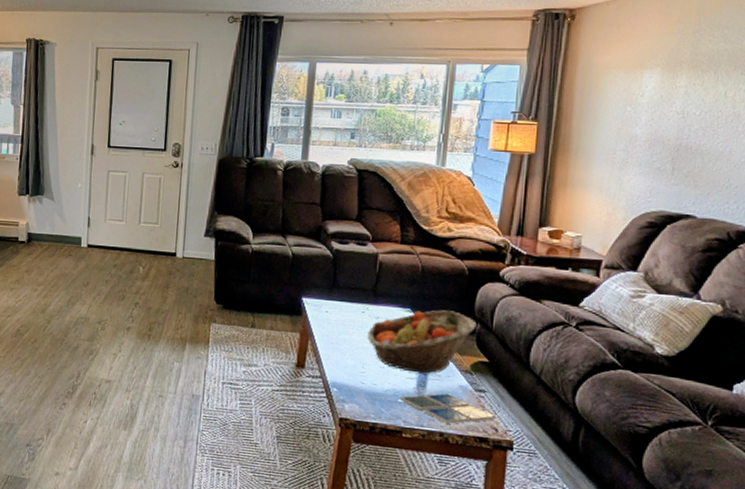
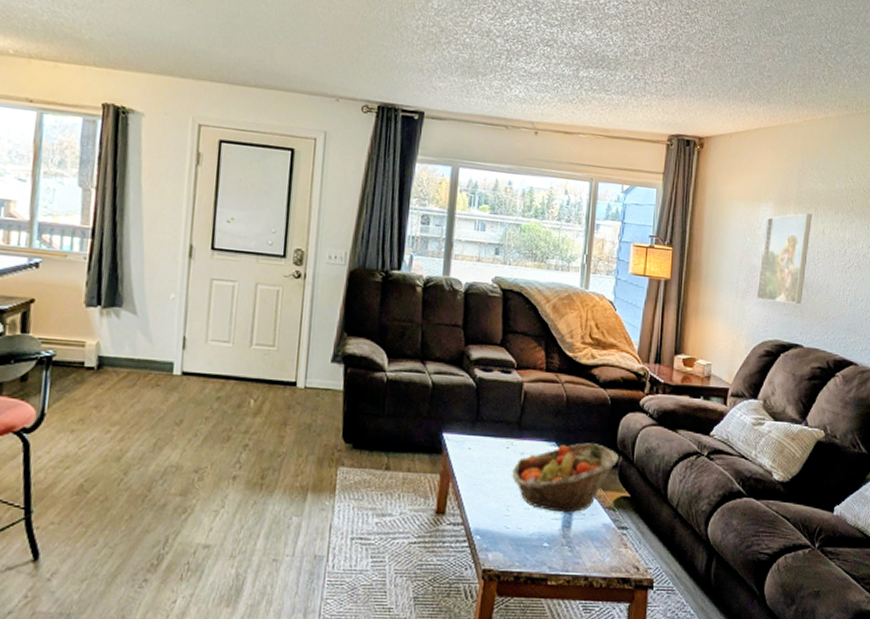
drink coaster: present [401,393,497,424] -> none [546,534,638,566]
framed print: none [637,76,711,173] -> present [756,213,812,304]

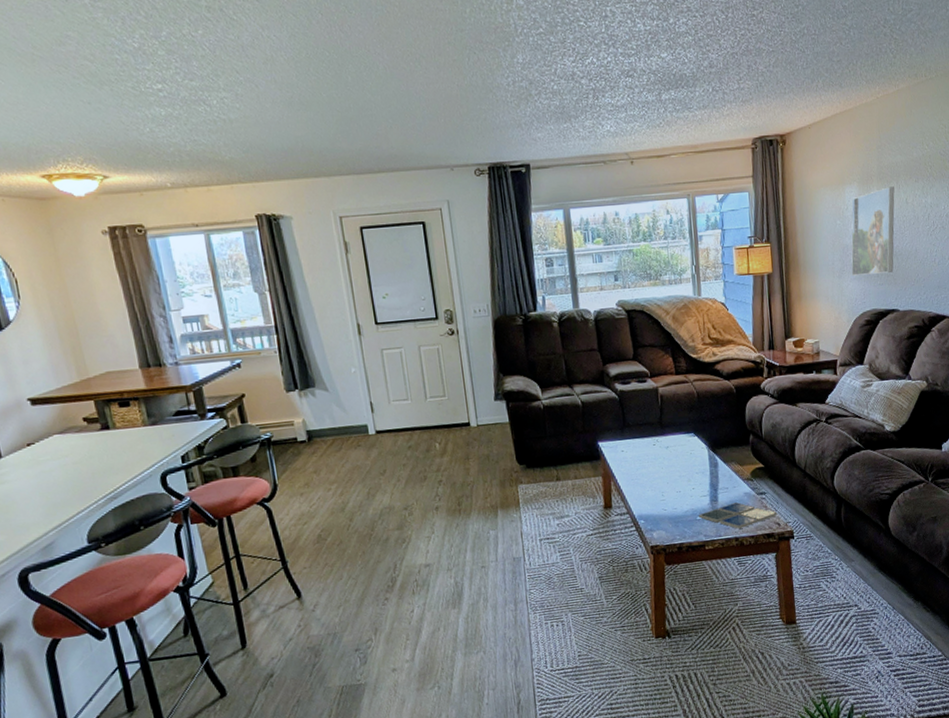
fruit basket: present [512,443,619,513] -> none [661,428,750,490]
drink coaster: none [546,534,638,566] -> present [699,502,778,529]

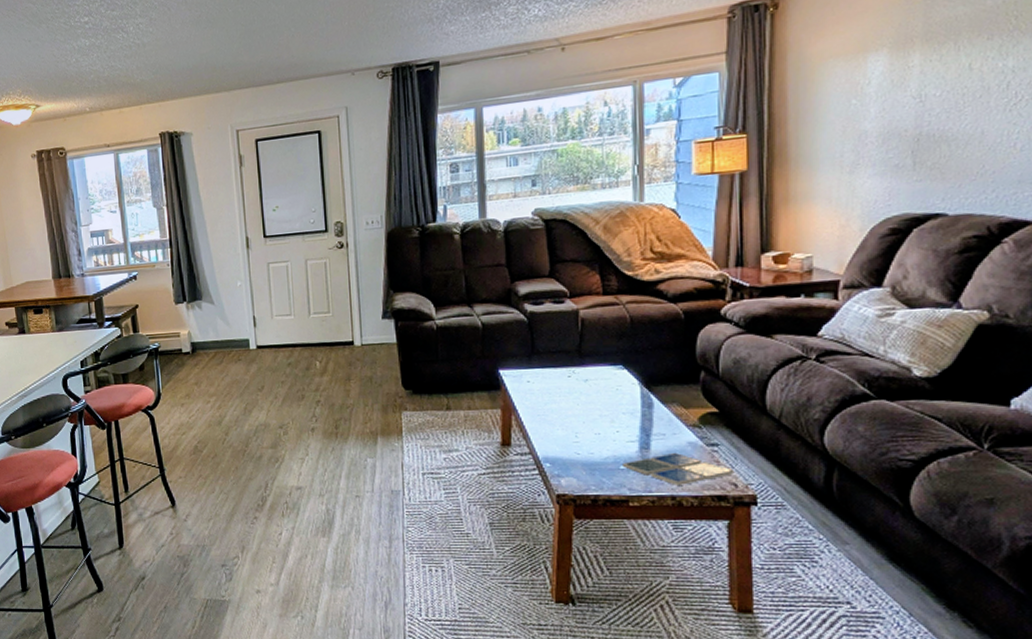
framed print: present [851,186,895,276] -> none [870,48,950,171]

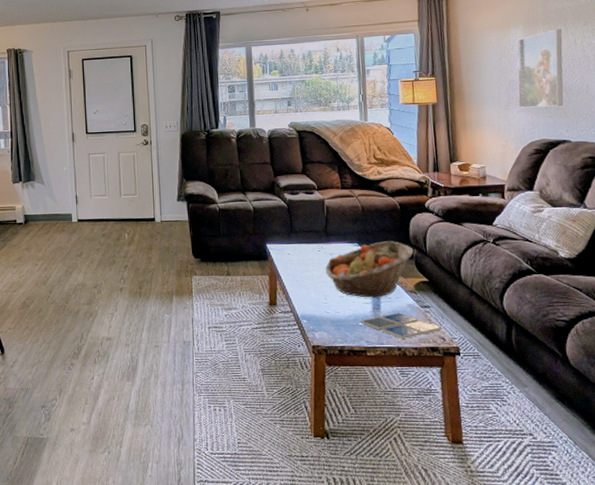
fruit basket: none [577,361,700,435] -> present [325,241,414,298]
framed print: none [870,48,950,171] -> present [517,29,564,108]

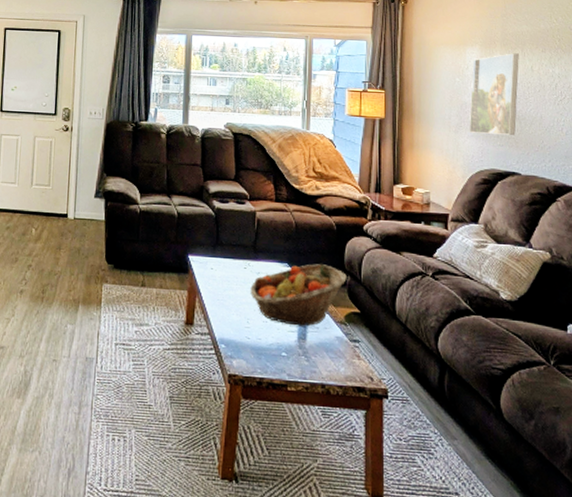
drink coaster: present [361,313,443,339] -> none [284,345,372,375]

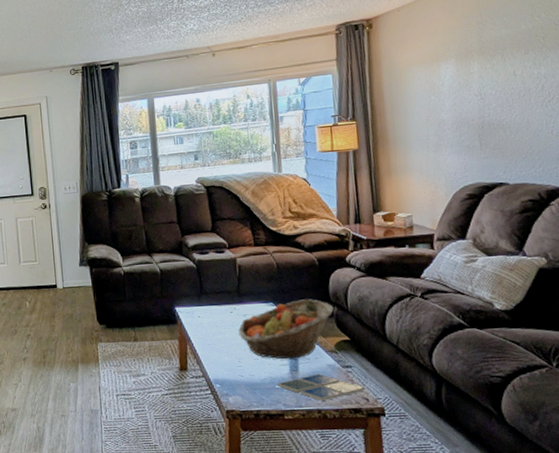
drink coaster: none [284,345,372,375] -> present [278,374,366,401]
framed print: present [469,53,519,135] -> none [448,60,501,150]

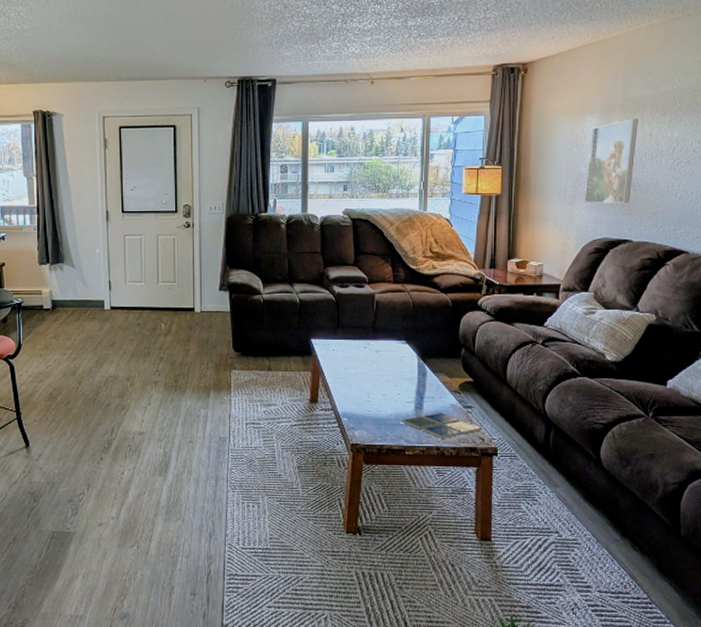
fruit basket: present [238,299,334,360] -> none [370,339,461,397]
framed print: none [448,60,501,150] -> present [584,119,638,203]

